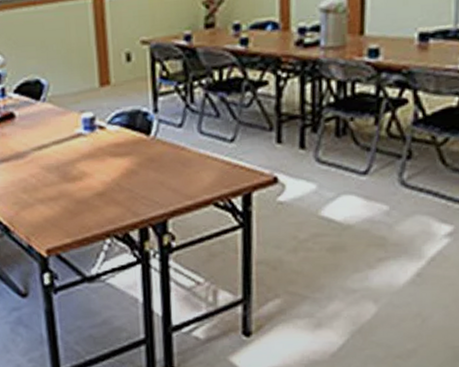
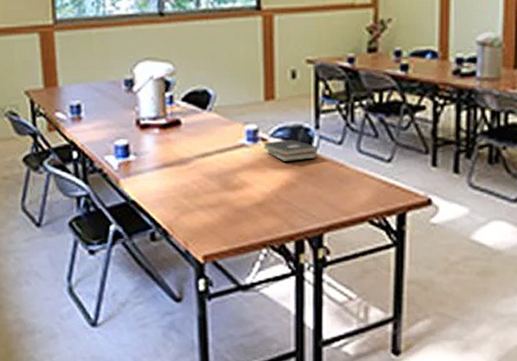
hardback book: none [100,124,158,148] -> present [263,139,318,161]

